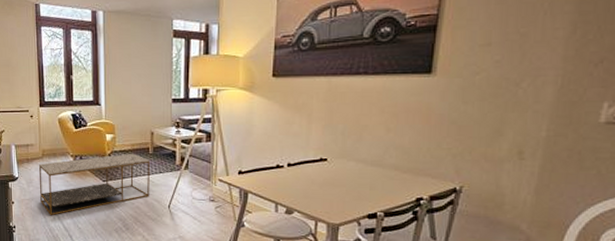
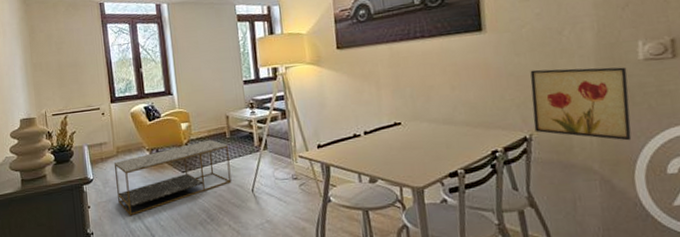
wall art: none [466,120,583,205] -> present [530,67,632,141]

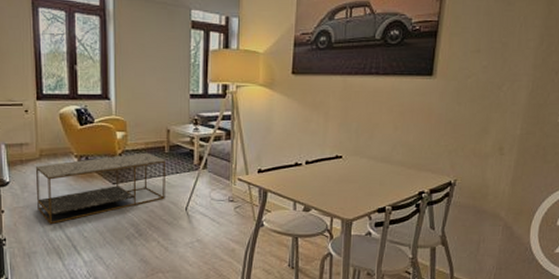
wall art: present [530,67,632,141] -> none [459,120,547,194]

